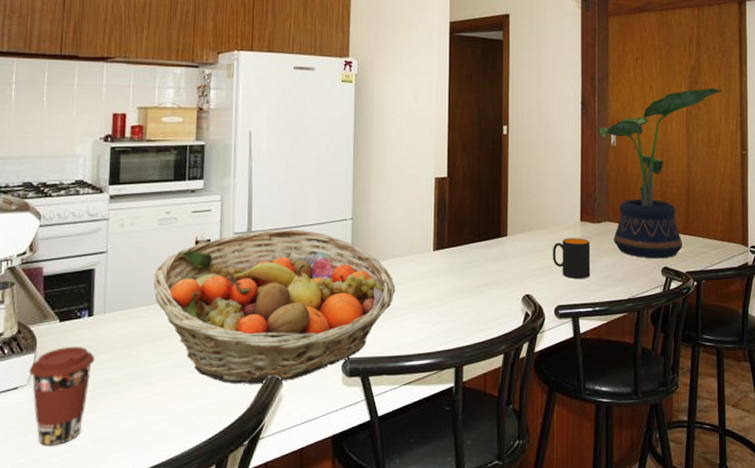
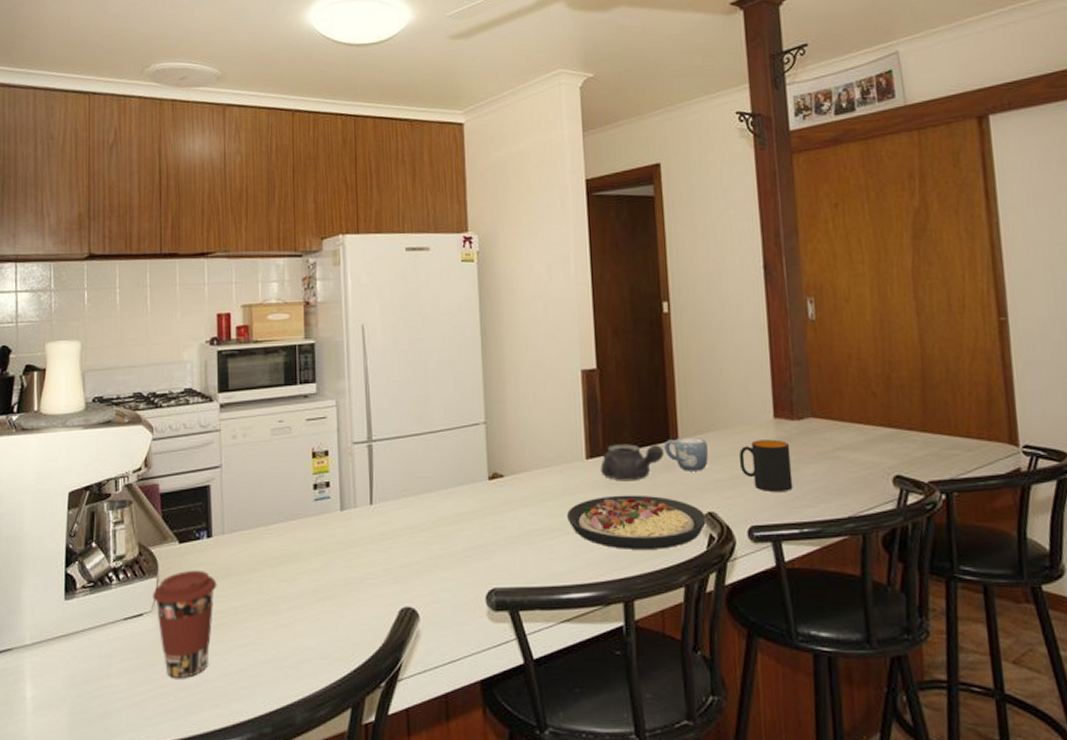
fruit basket: present [153,229,396,384] -> none [270,436,544,616]
plate: none [415,280,524,325] -> present [567,495,706,549]
teapot: none [444,239,495,269] -> present [600,444,664,481]
mug: none [496,234,530,262] -> present [665,437,709,471]
potted plant: present [600,88,723,259] -> none [791,235,964,465]

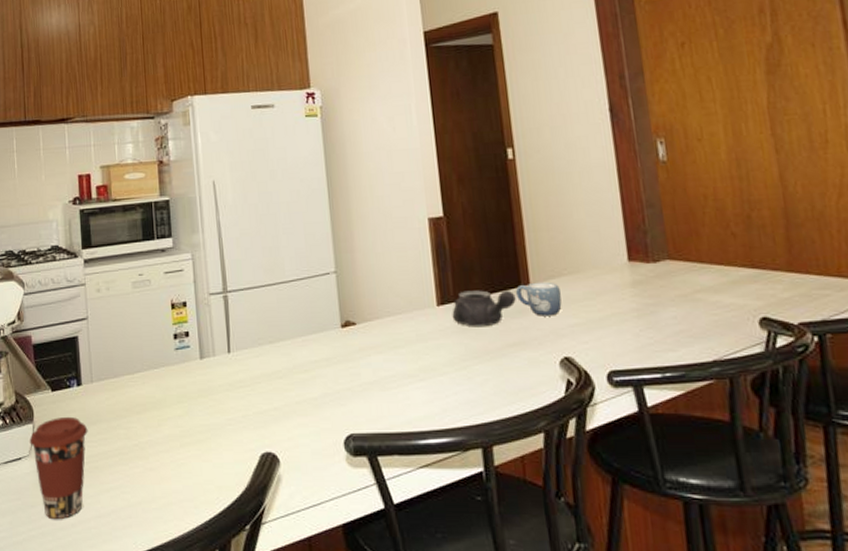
plate: present [567,495,706,549] -> none [421,340,563,395]
mug: present [739,439,793,493] -> none [594,283,653,337]

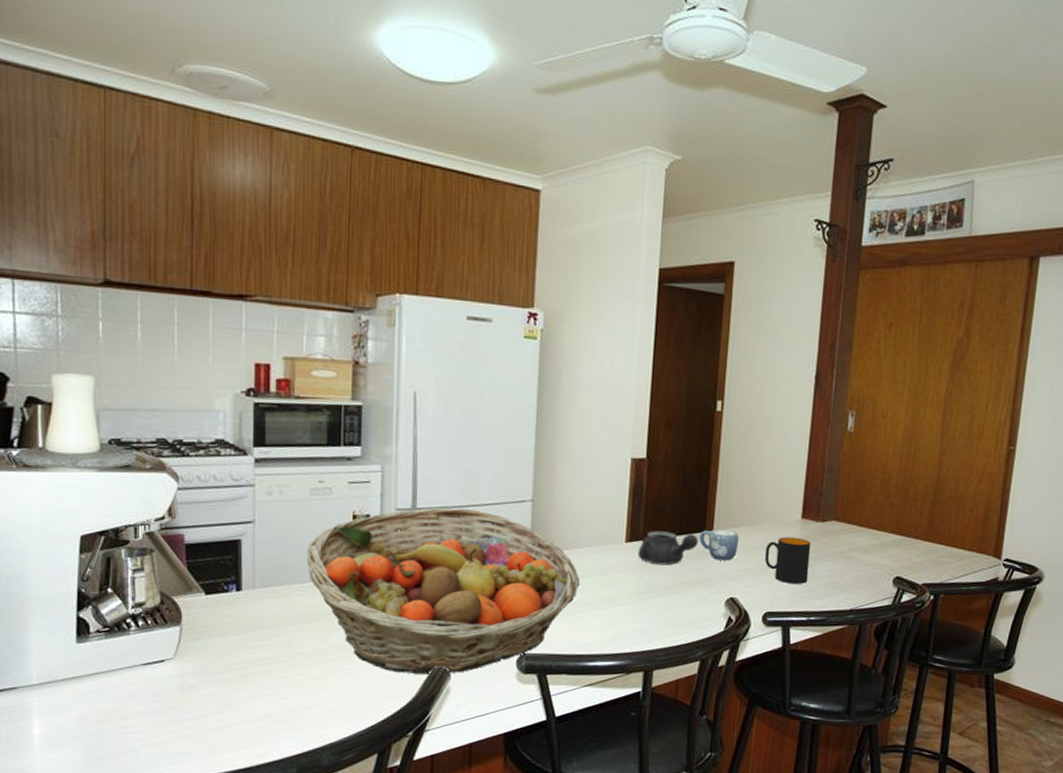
coffee cup: present [29,416,88,519] -> none [175,621,246,722]
fruit basket: none [134,286,397,461] -> present [306,508,580,674]
mug: none [594,283,653,337] -> present [765,537,811,585]

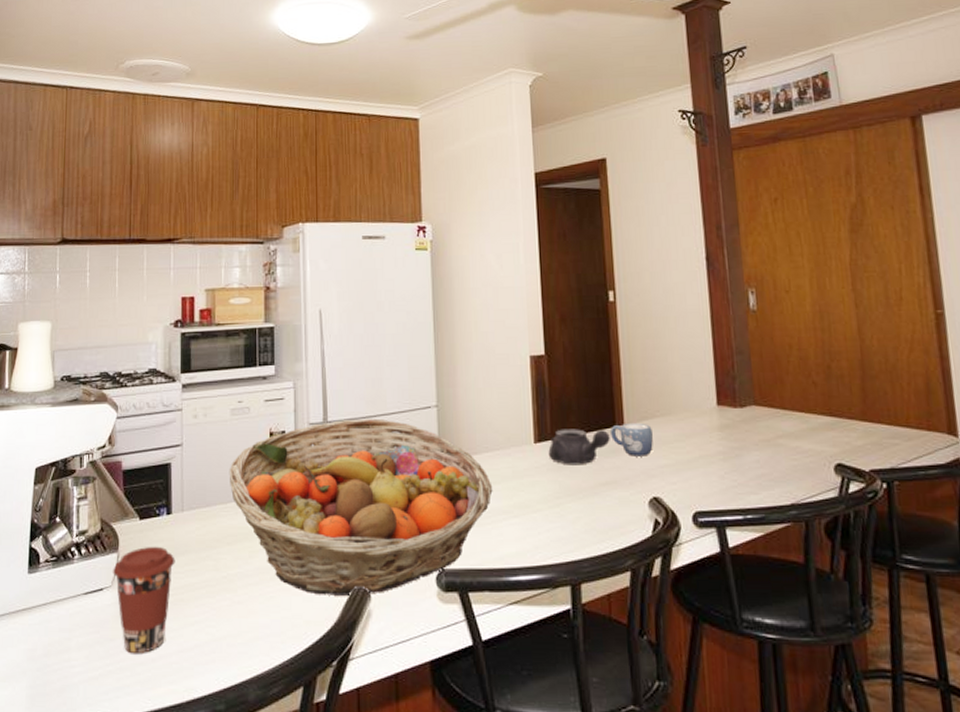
coffee cup: none [175,621,246,722] -> present [113,546,175,653]
mug: present [765,537,811,585] -> none [684,426,737,479]

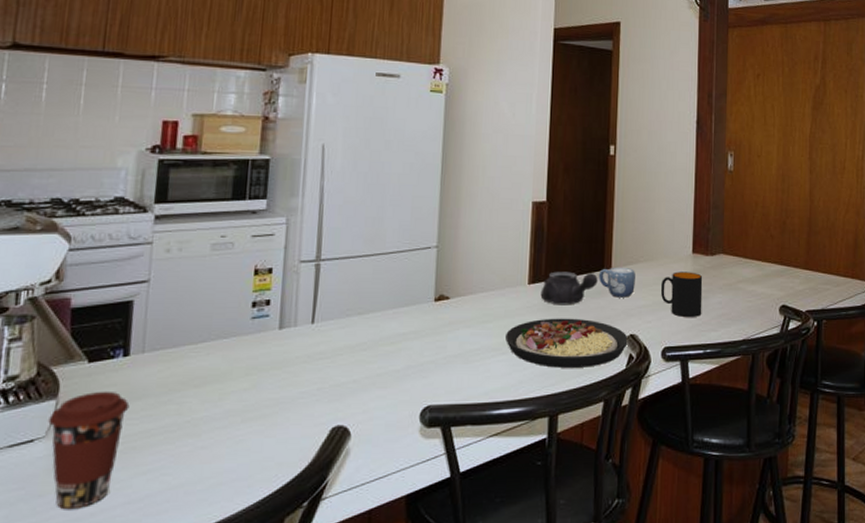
fruit basket: present [229,418,493,596] -> none [202,257,485,436]
plate: none [516,479,652,533] -> present [506,318,628,368]
mug: none [684,426,737,479] -> present [661,271,703,318]

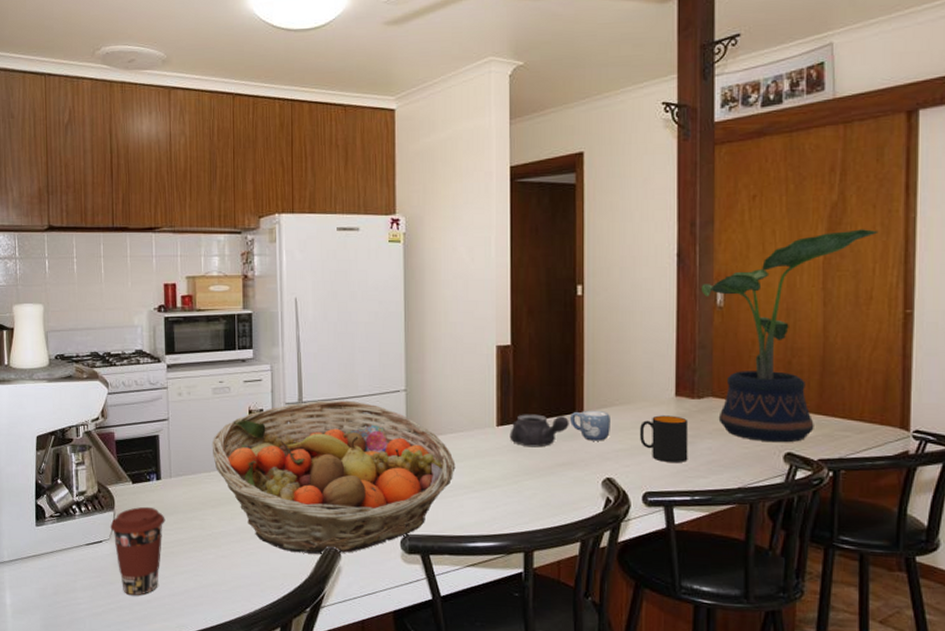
fruit basket: none [202,257,485,436] -> present [212,400,456,554]
plate: present [506,318,628,368] -> none [477,459,604,508]
potted plant: none [716,109,849,296] -> present [701,229,879,443]

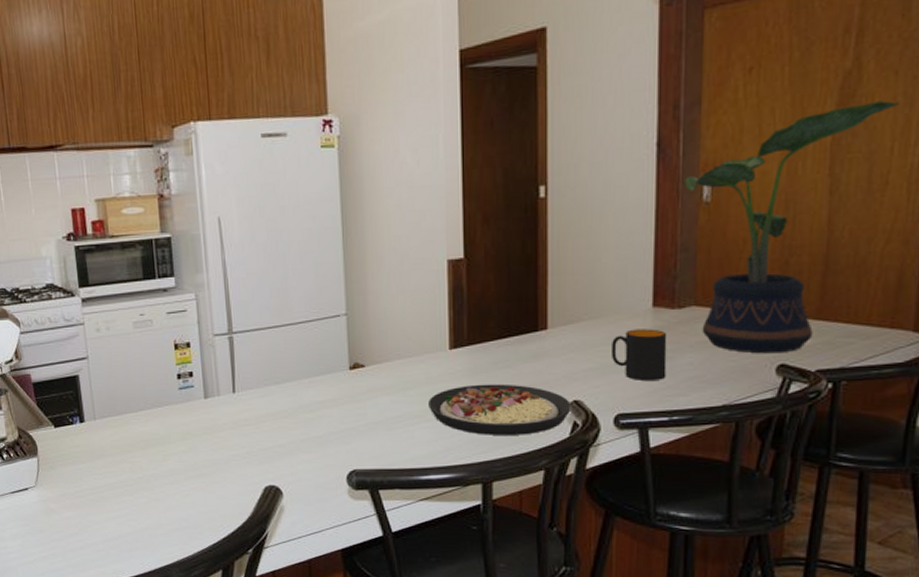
coffee cup: present [110,506,165,595] -> none [35,451,93,542]
fruit basket: present [212,400,456,554] -> none [136,328,405,493]
plate: none [477,459,604,508] -> present [428,384,571,435]
teapot: present [510,414,569,448] -> none [464,334,531,371]
mug: present [570,410,612,441] -> none [533,326,579,361]

